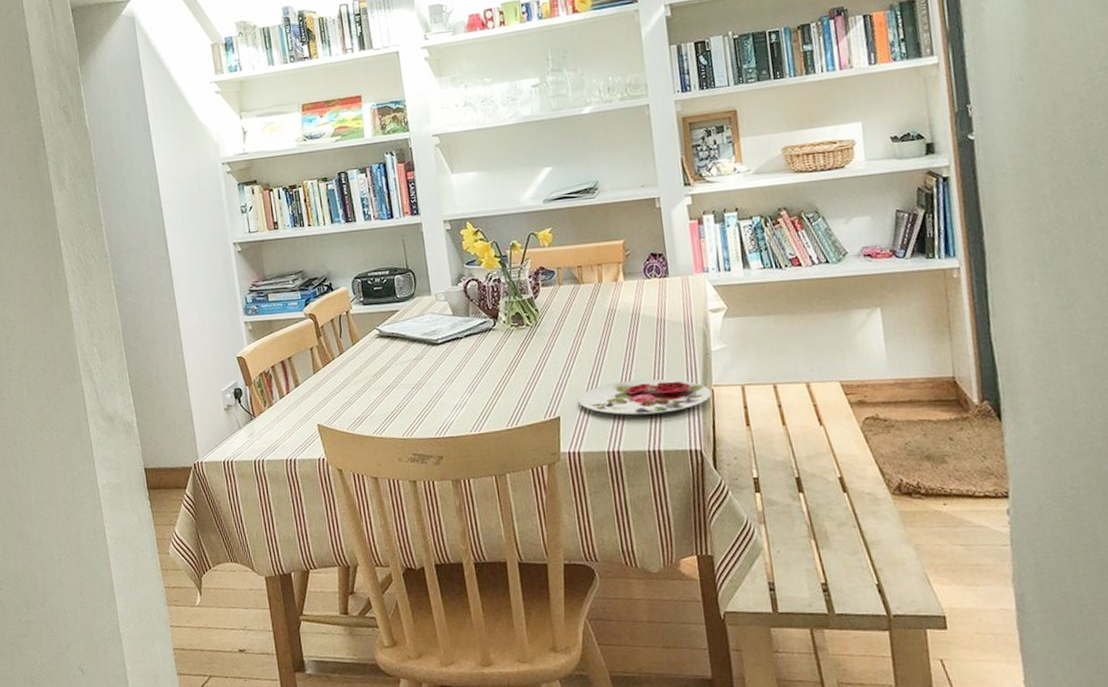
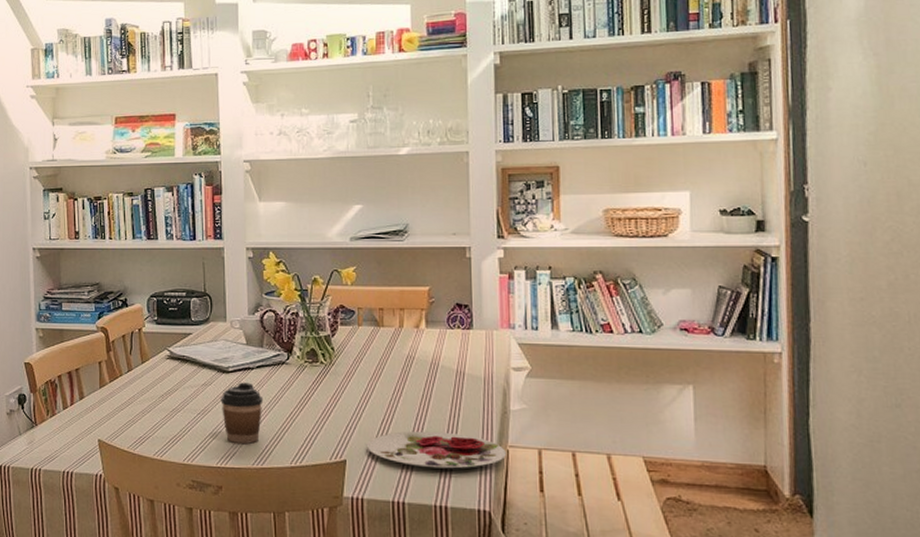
coffee cup: none [432,352,475,413] -> present [220,382,264,444]

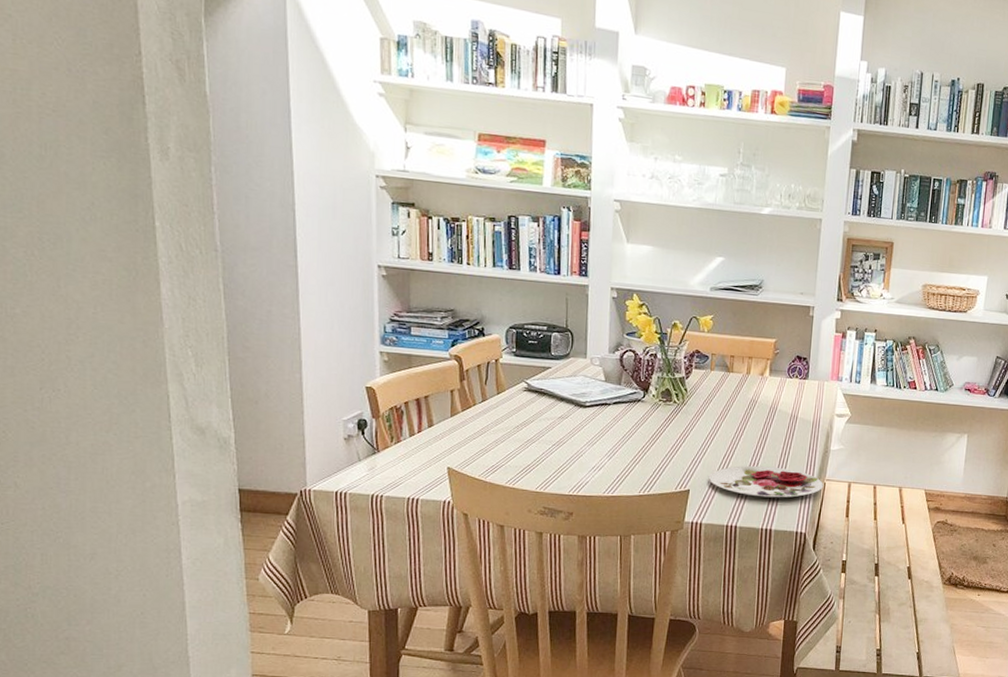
coffee cup: present [220,382,264,444] -> none [576,417,618,474]

